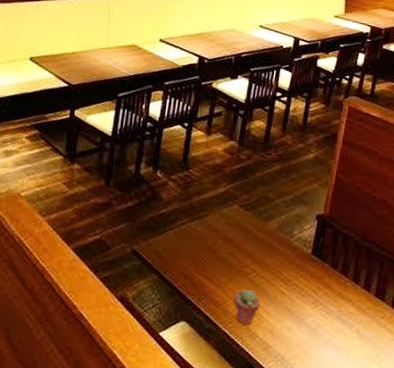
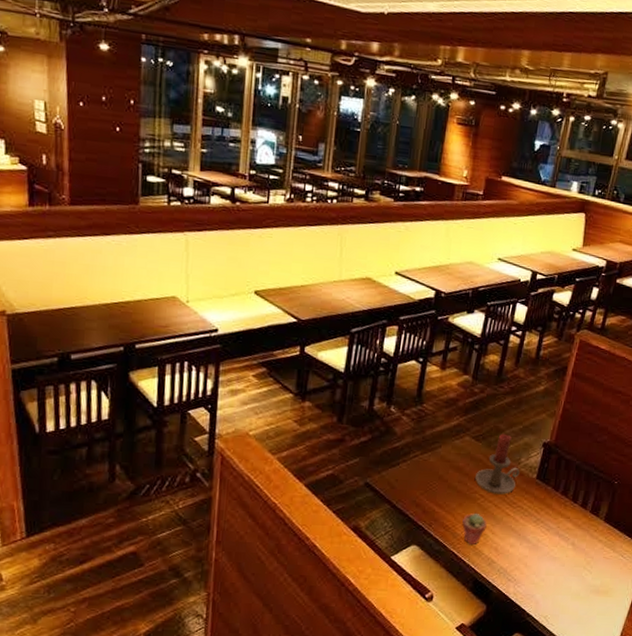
candle holder: none [246,203,293,270] -> present [475,434,520,495]

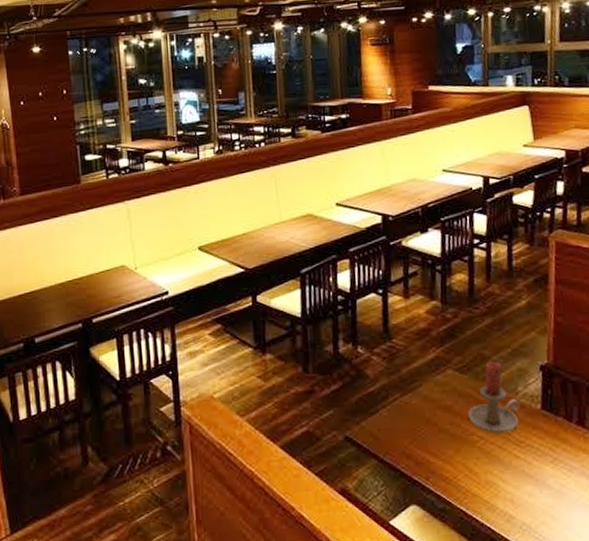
potted succulent: present [462,514,487,546] -> none [464,459,495,499]

